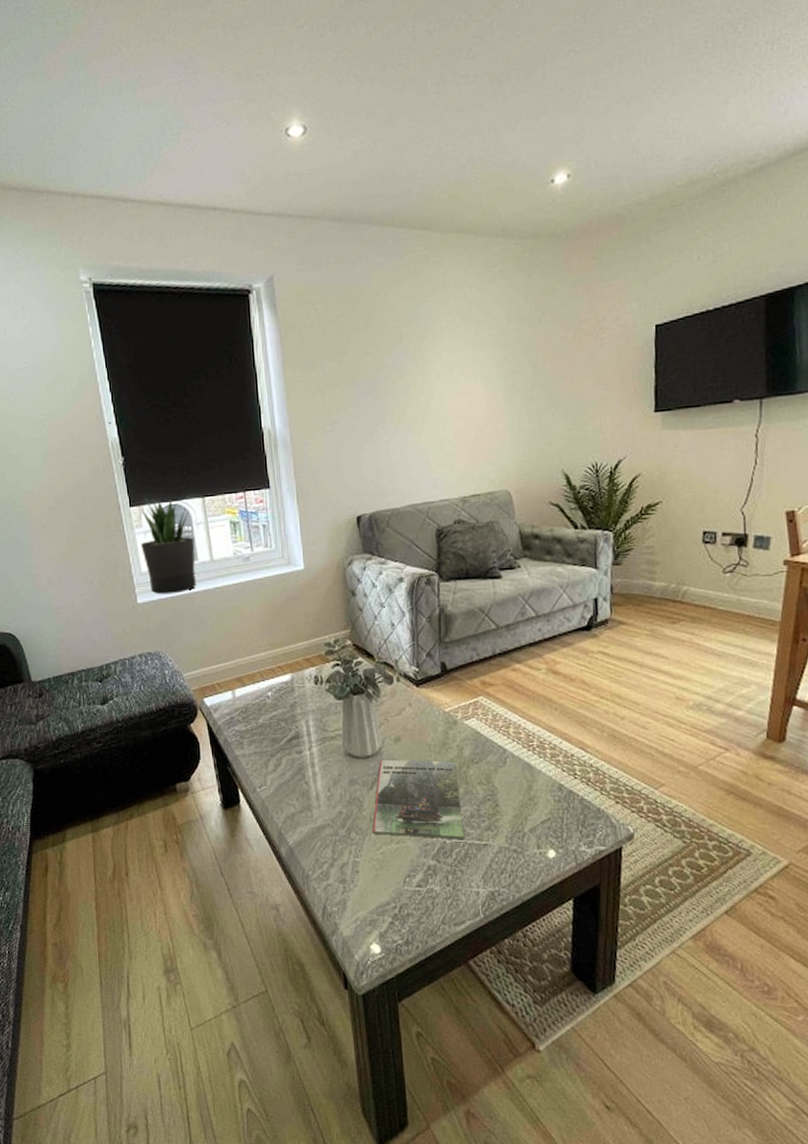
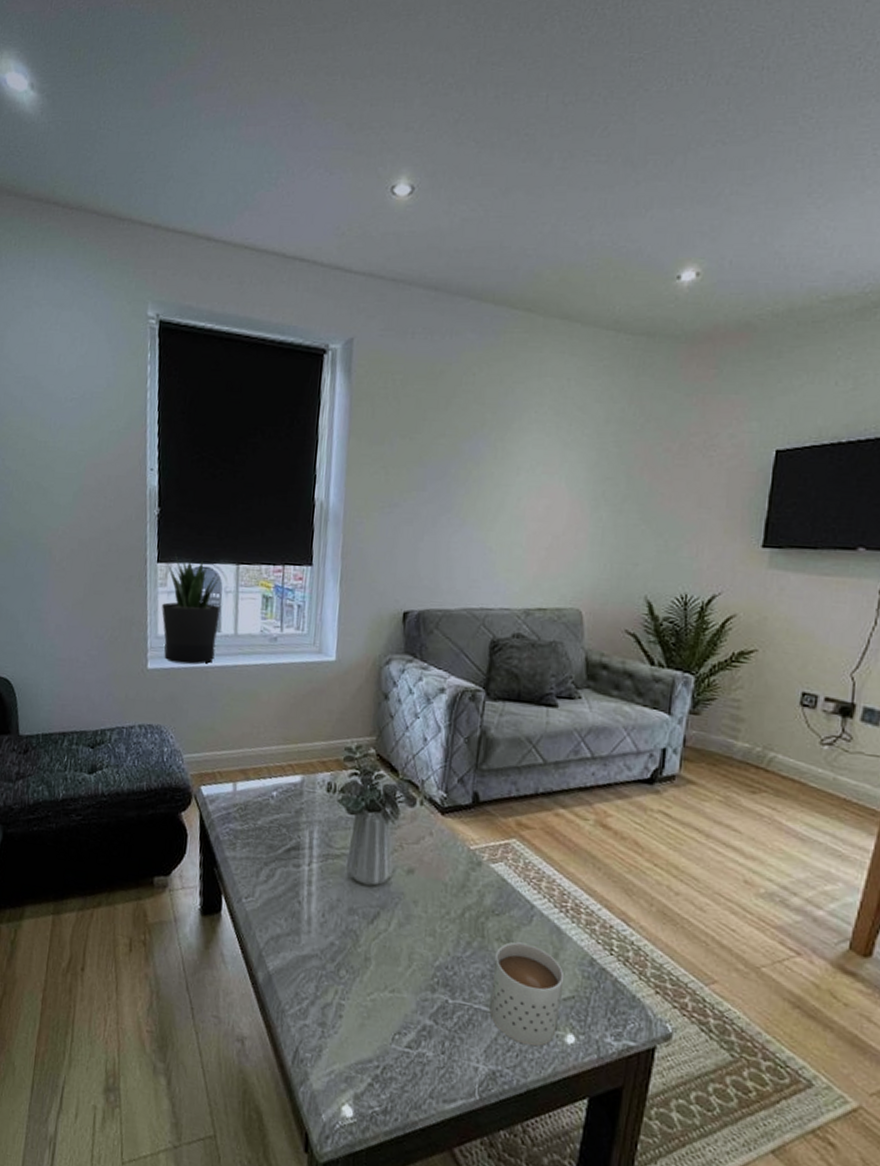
magazine: present [373,759,465,839] -> none [365,891,473,1002]
mug: none [479,782,540,866] -> present [489,942,565,1047]

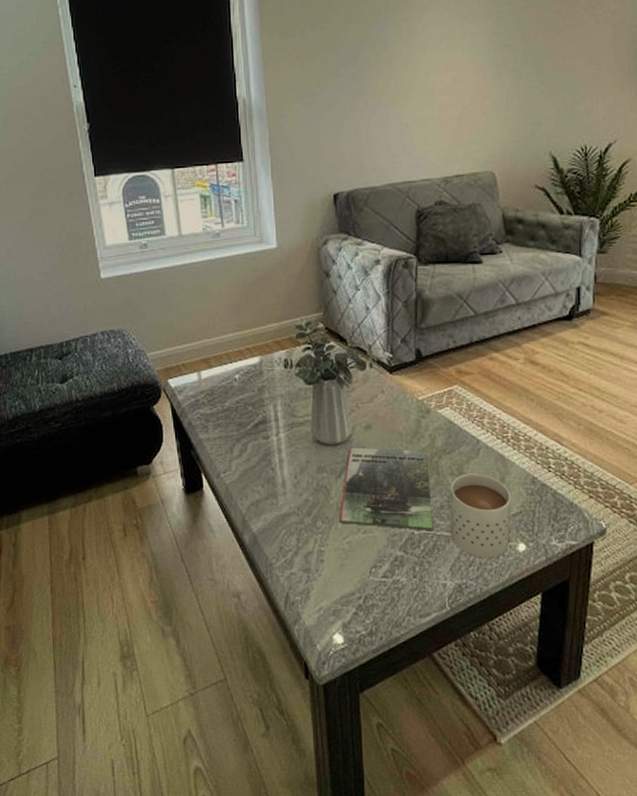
planter: present [161,554,221,665] -> none [105,166,163,270]
magazine: none [365,891,473,1002] -> present [339,447,434,530]

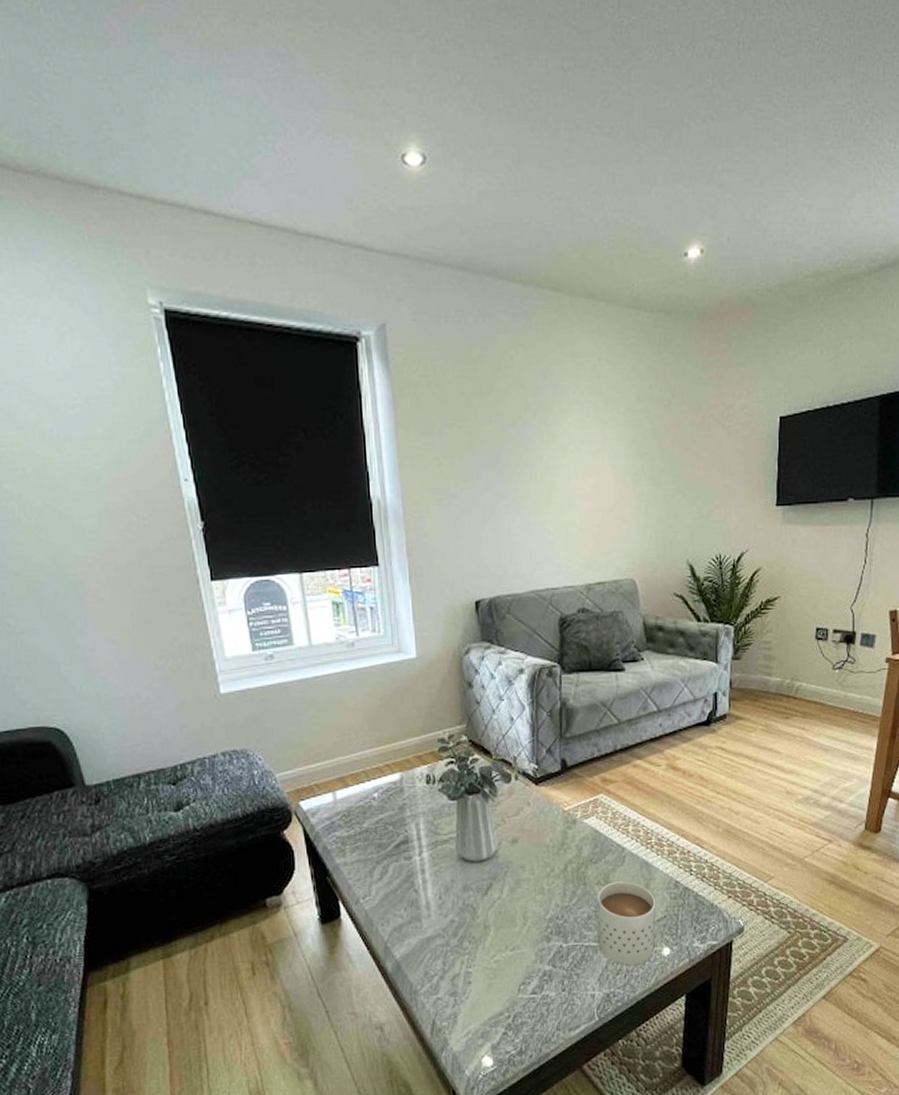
magazine: present [339,447,434,530] -> none [486,861,582,943]

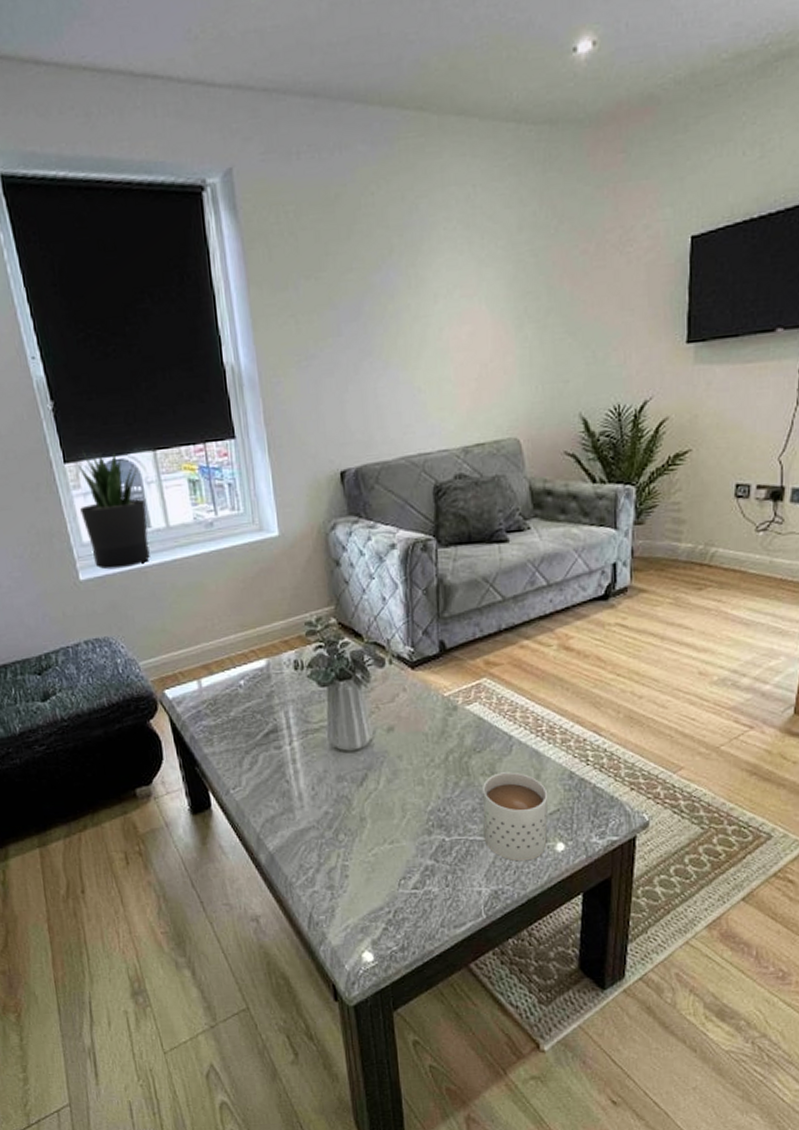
planter: none [223,569,292,684] -> present [76,450,150,570]

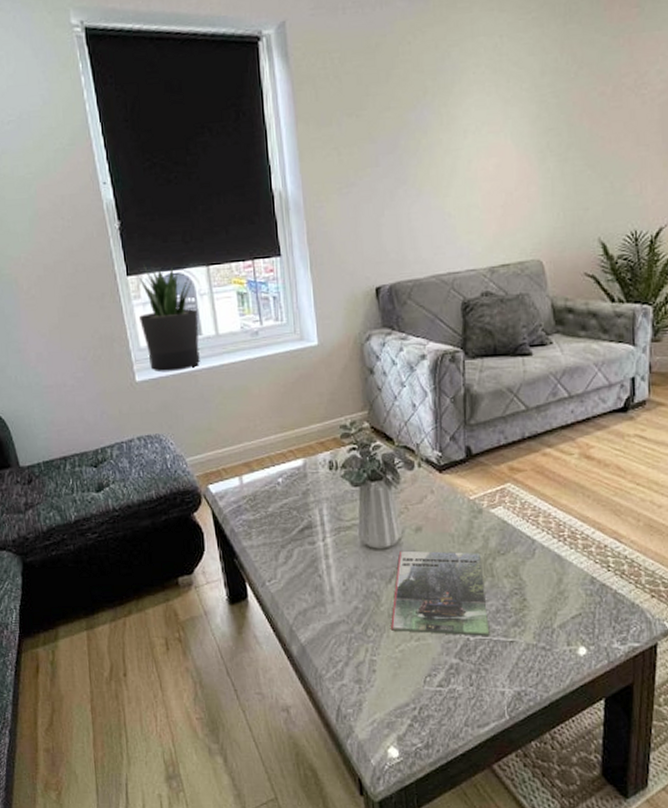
magazine: none [363,751,466,837] -> present [391,550,490,636]
mug: present [482,771,549,862] -> none [505,575,571,664]

